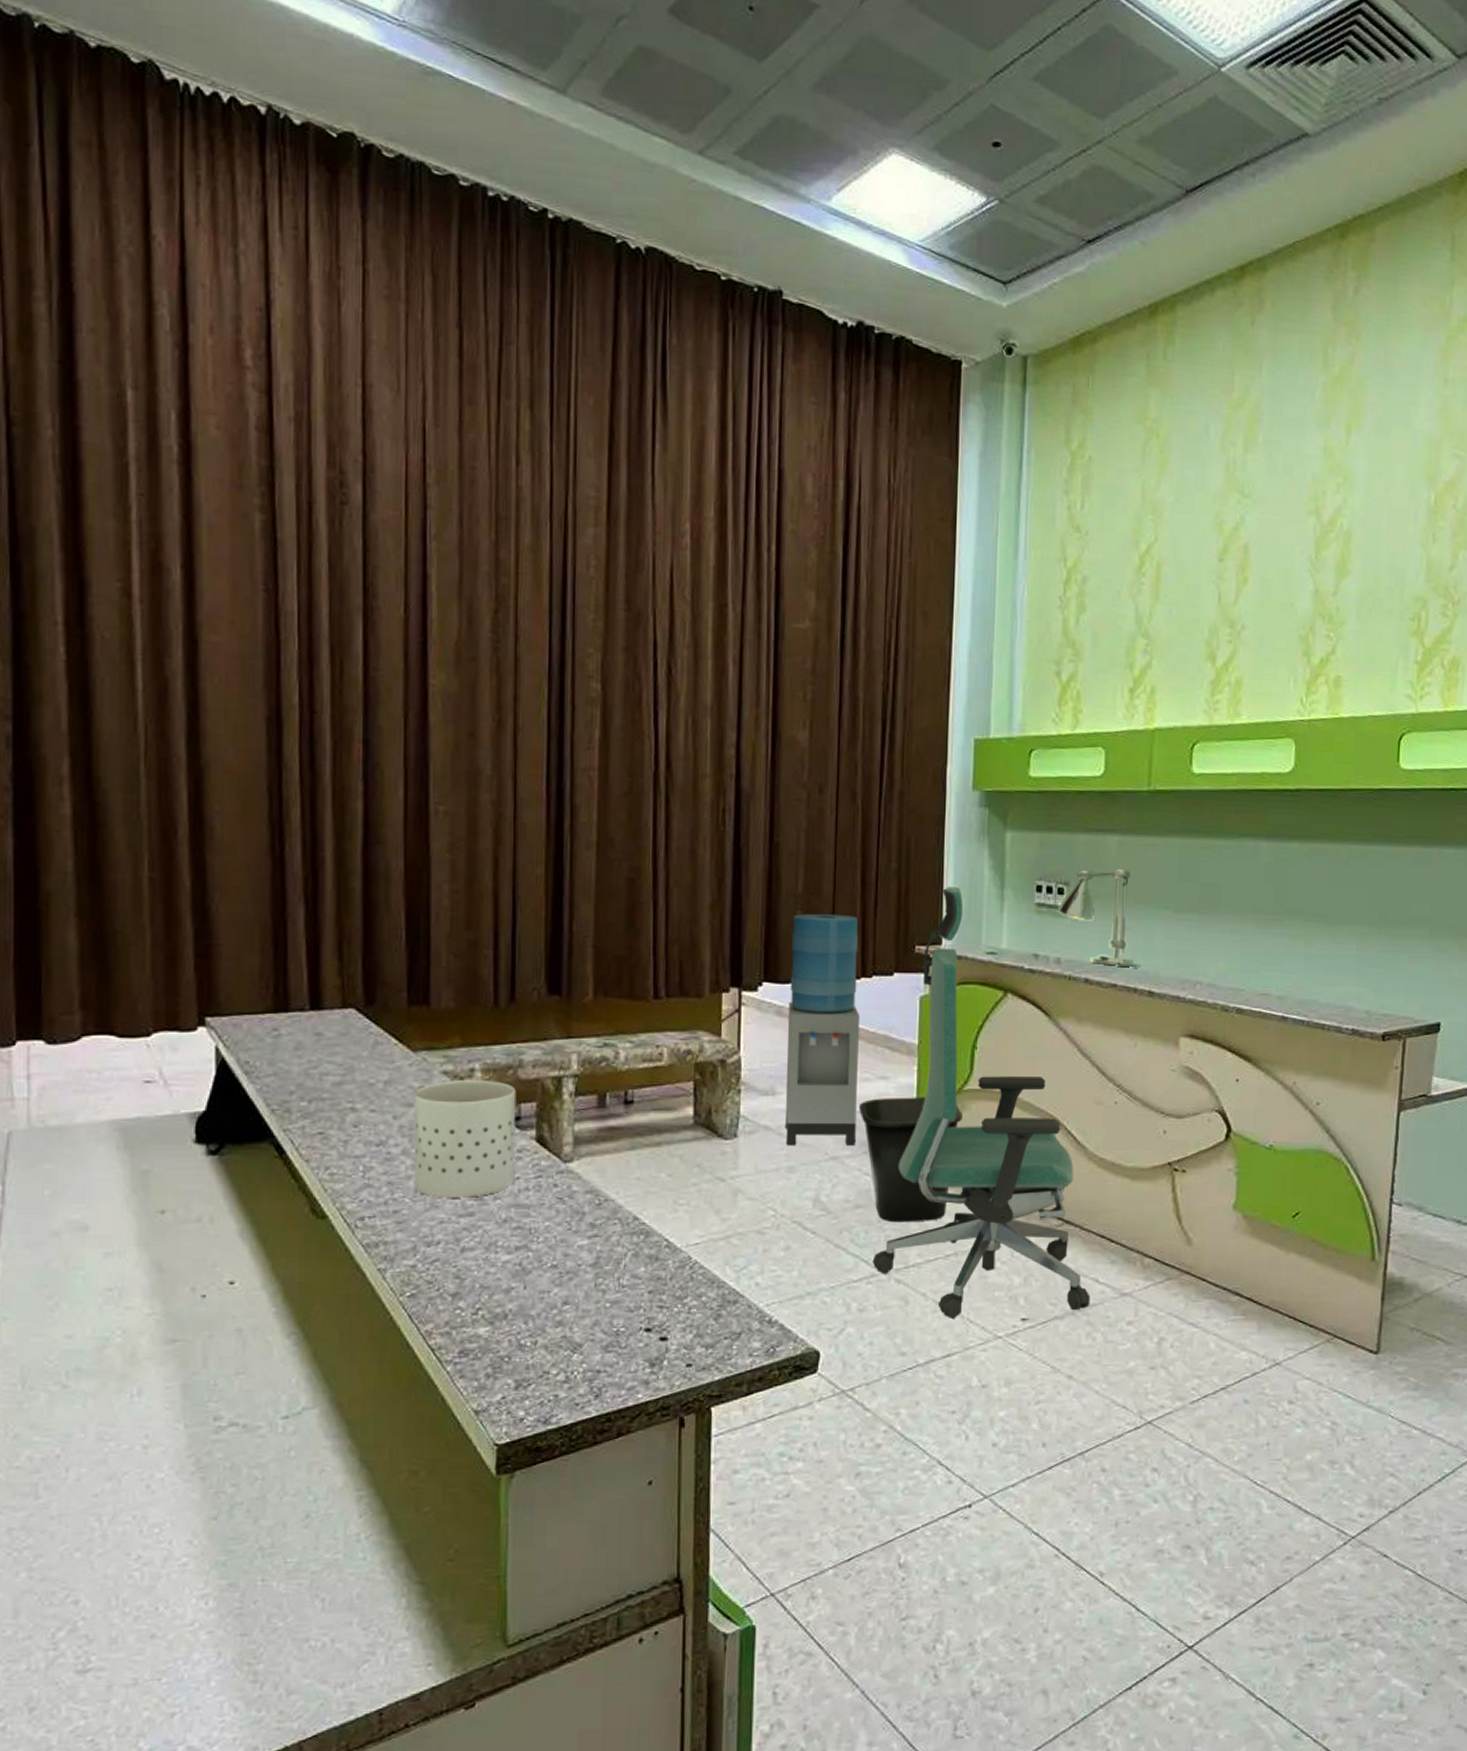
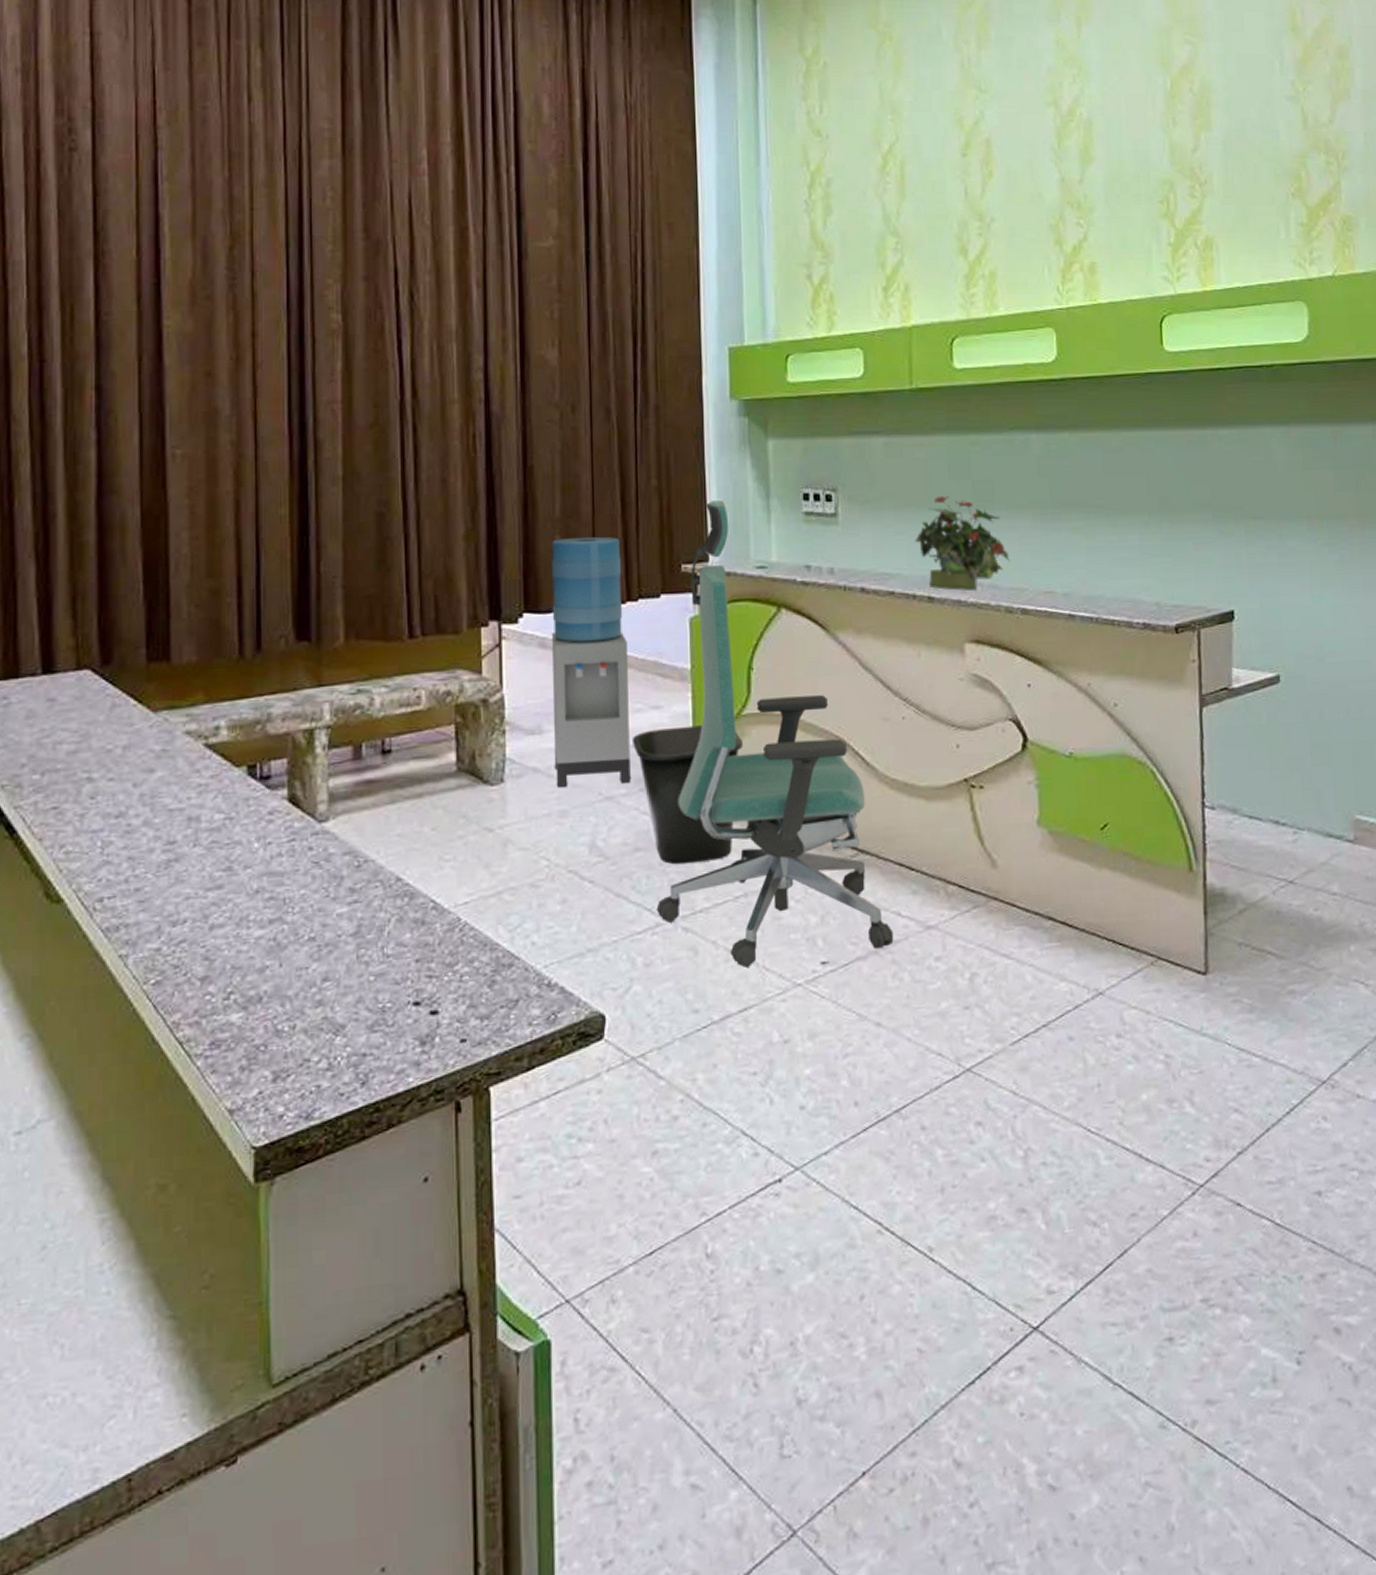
mug: present [413,1080,517,1198] -> none [155,738,266,871]
desk lamp: present [1057,869,1142,968] -> none [826,471,919,574]
potted plant: none [1140,895,1230,988] -> present [915,495,1010,591]

